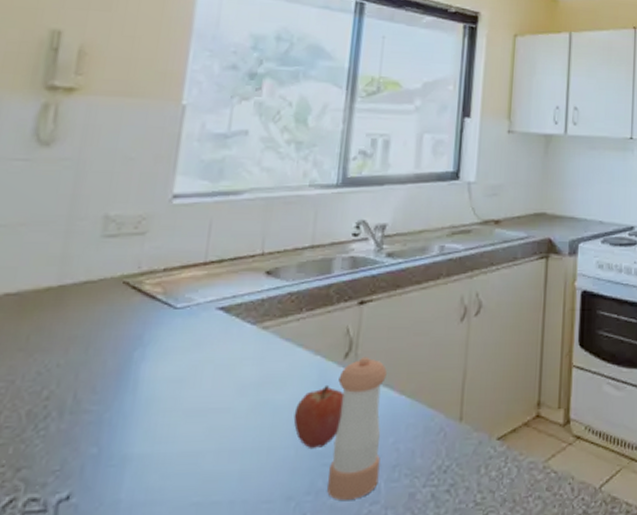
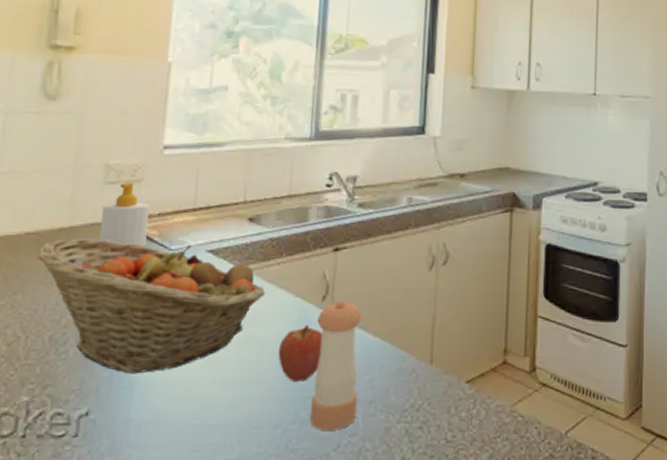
fruit basket: none [17,299,282,449] -> present [37,239,266,374]
soap bottle: none [92,234,154,306] -> present [98,181,149,247]

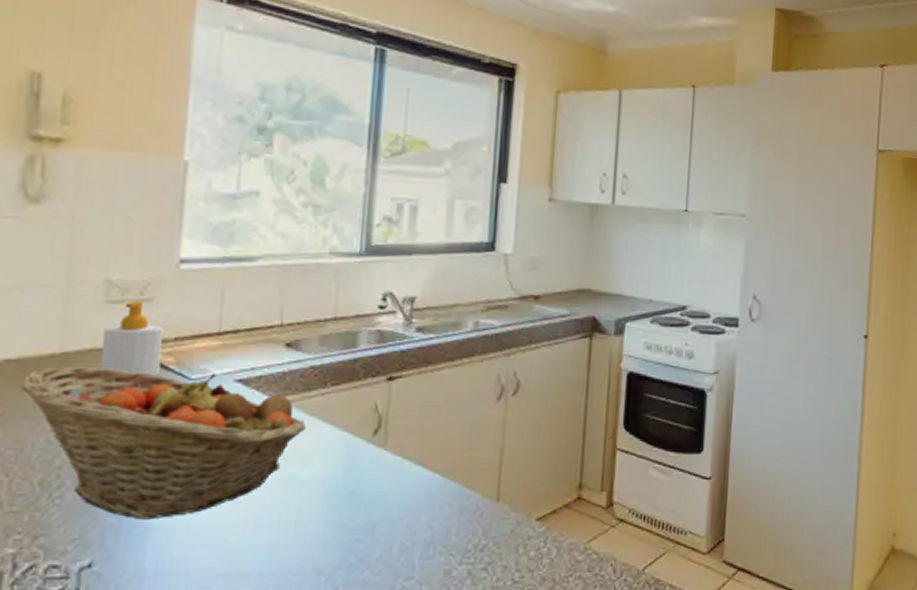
apple: present [278,324,323,383] -> none [321,461,375,525]
pepper shaker: present [310,300,361,430] -> none [359,434,419,575]

